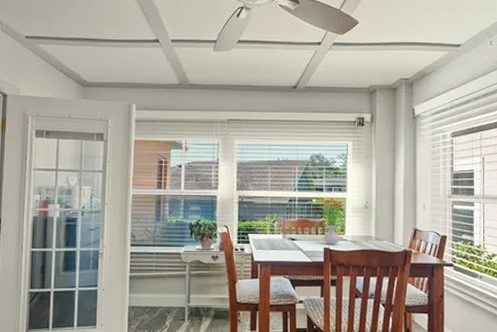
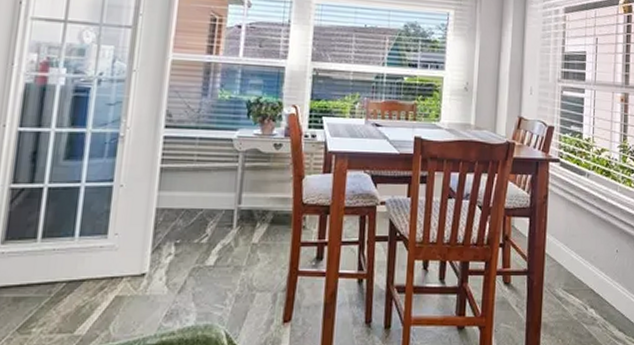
flower arrangement: present [319,198,343,245] -> none [411,76,440,133]

